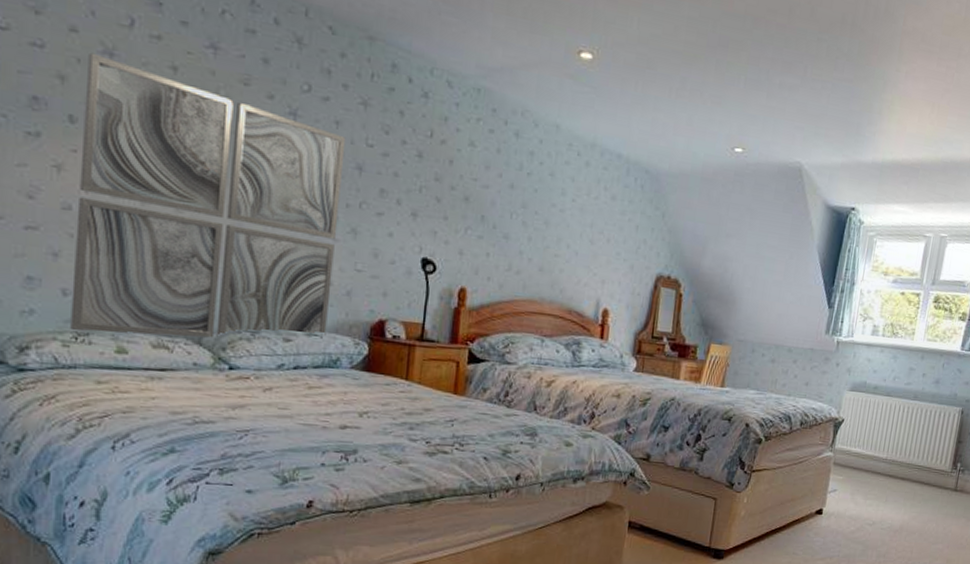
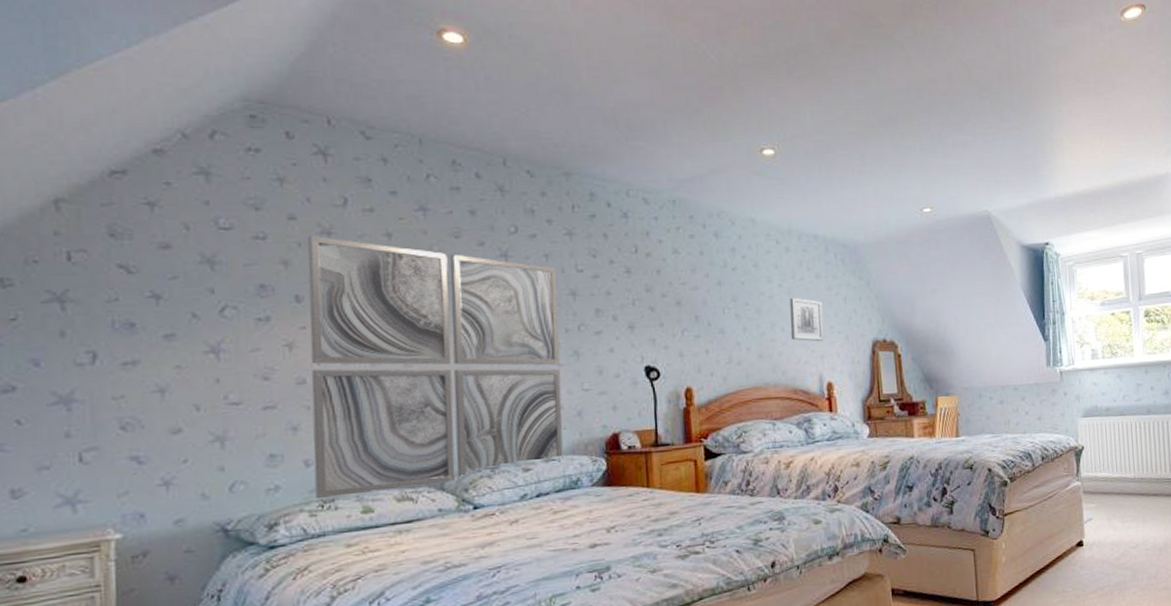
wall art: none [575,216,613,267] -> present [790,298,824,342]

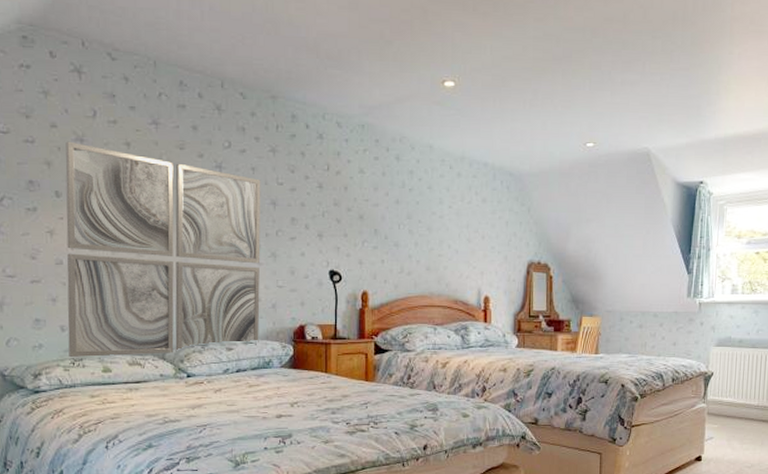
wall art: present [790,298,824,342] -> none [456,219,486,260]

